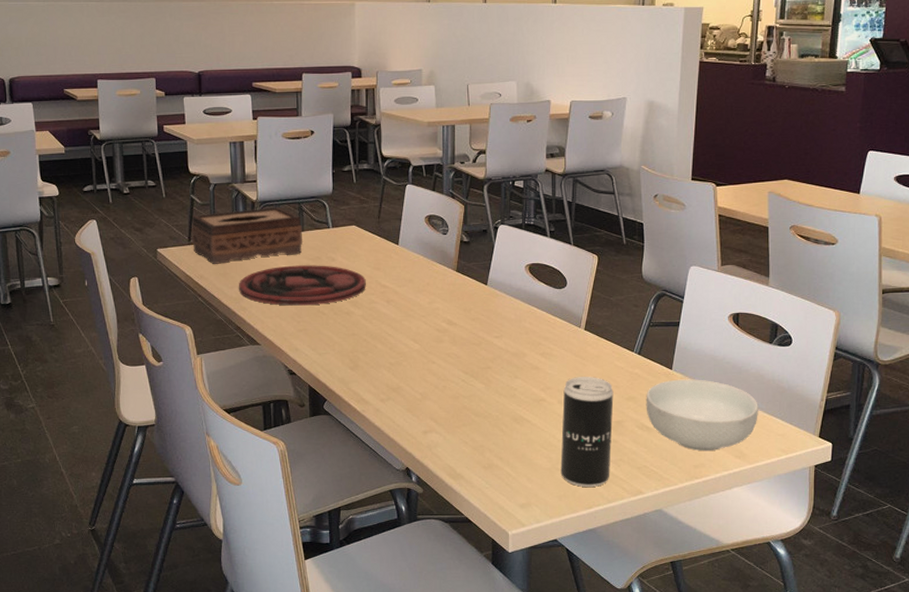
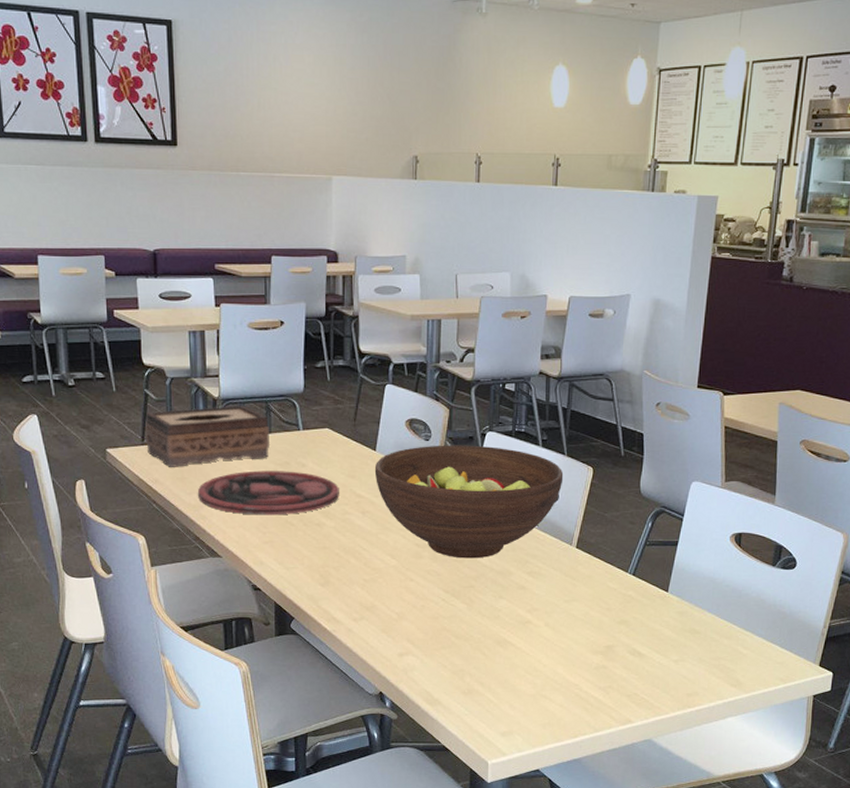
fruit bowl: none [397,237,571,342] -> present [374,445,564,559]
beverage can: present [560,377,614,487] -> none [545,598,605,715]
cereal bowl: present [646,379,758,452] -> none [638,602,758,679]

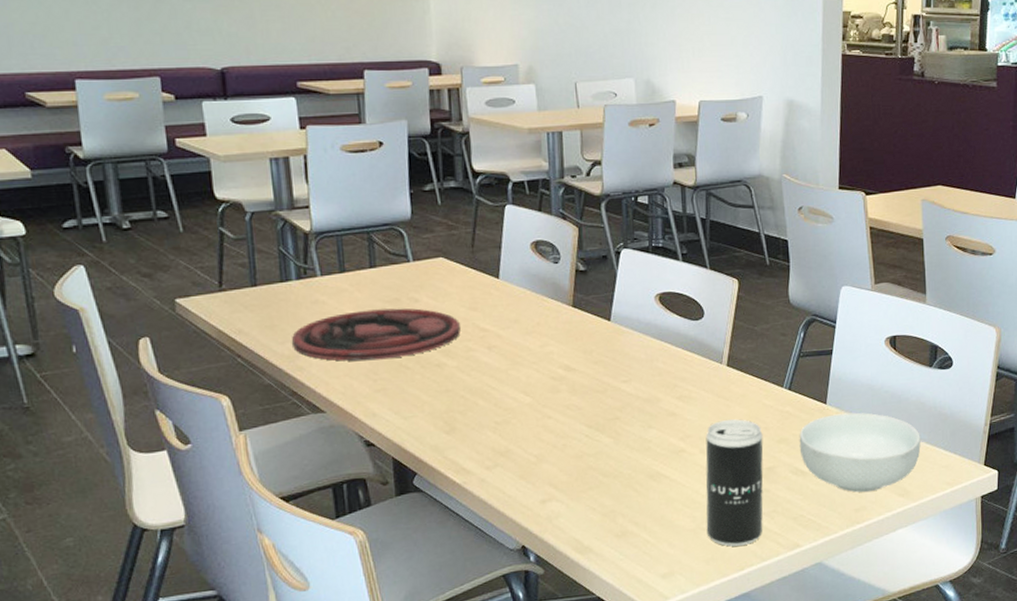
tissue box: present [145,406,269,467] -> none [222,239,375,315]
fruit bowl: present [374,445,564,559] -> none [498,264,708,389]
beverage can: none [545,598,605,715] -> present [705,419,764,547]
cereal bowl: none [638,602,758,679] -> present [799,412,921,493]

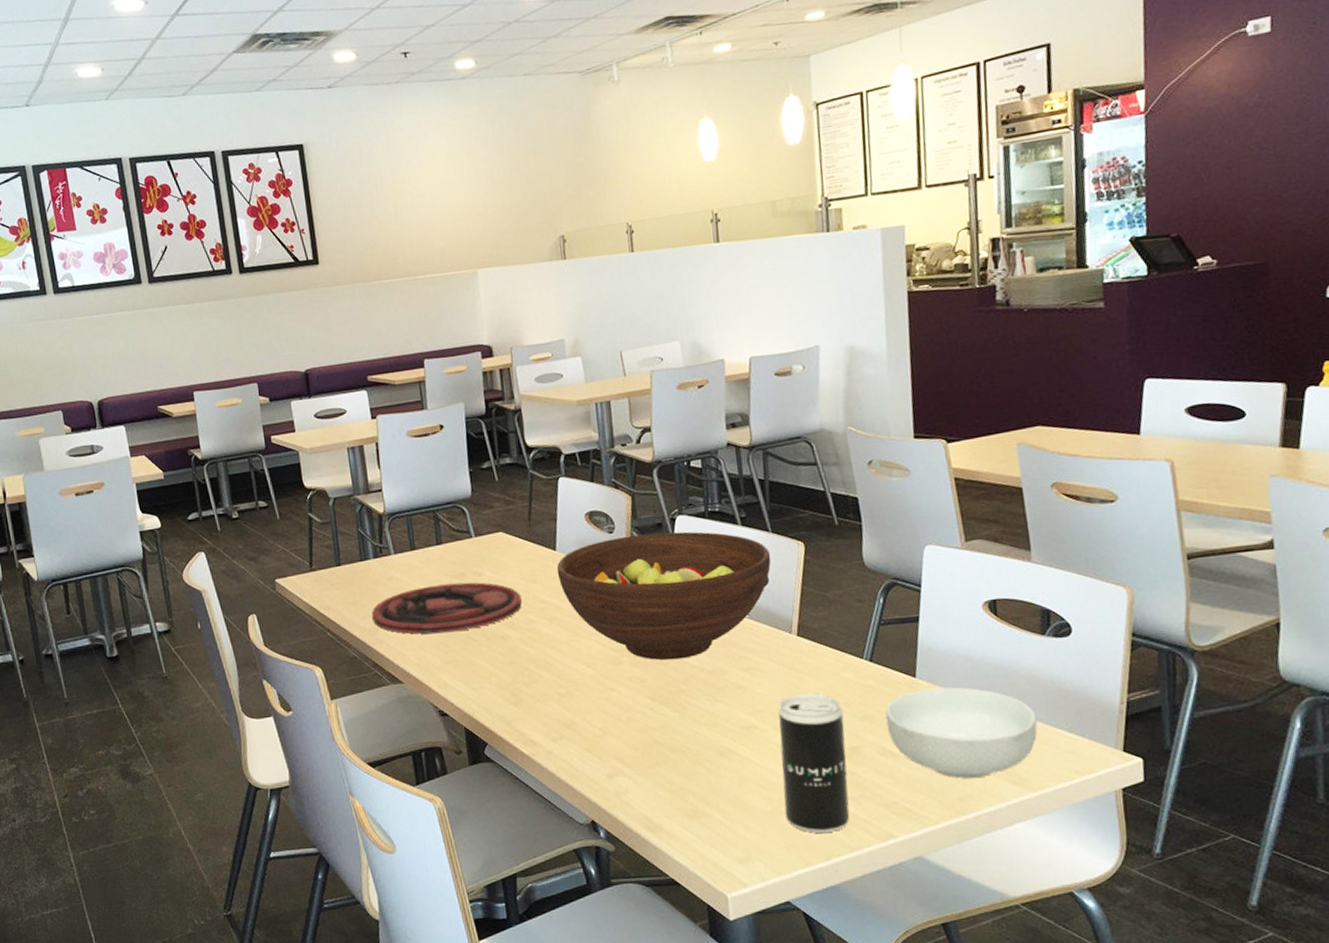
fruit bowl: none [498,264,708,389] -> present [556,531,772,661]

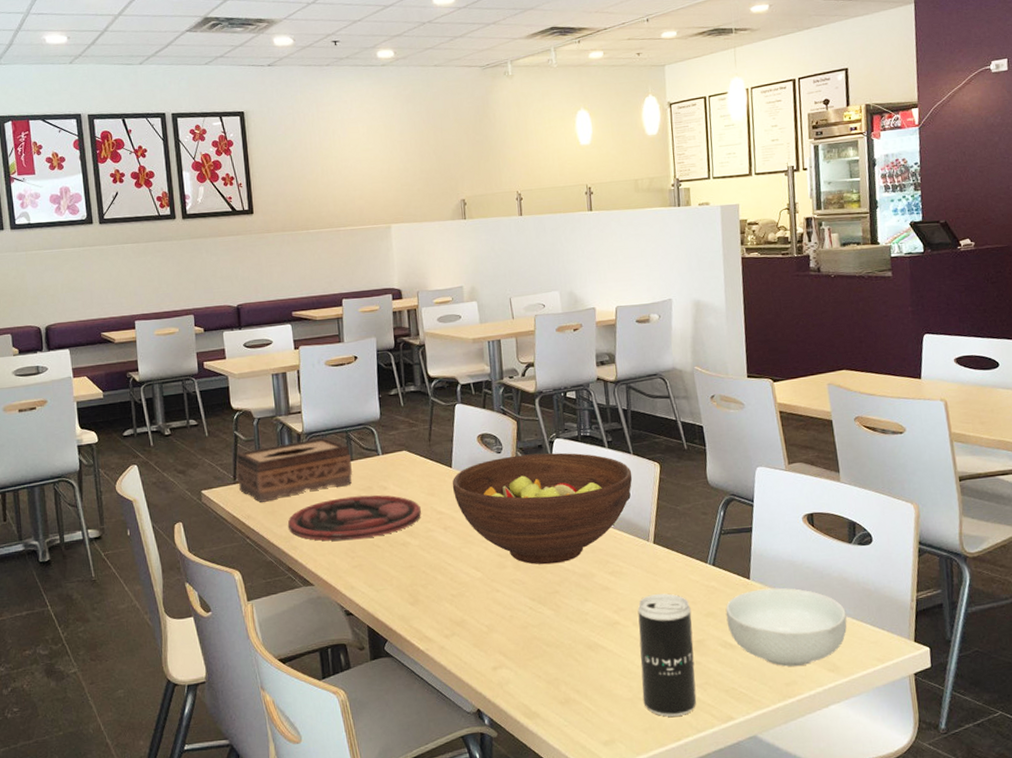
tissue box: none [312,518,442,592] -> present [236,437,352,503]

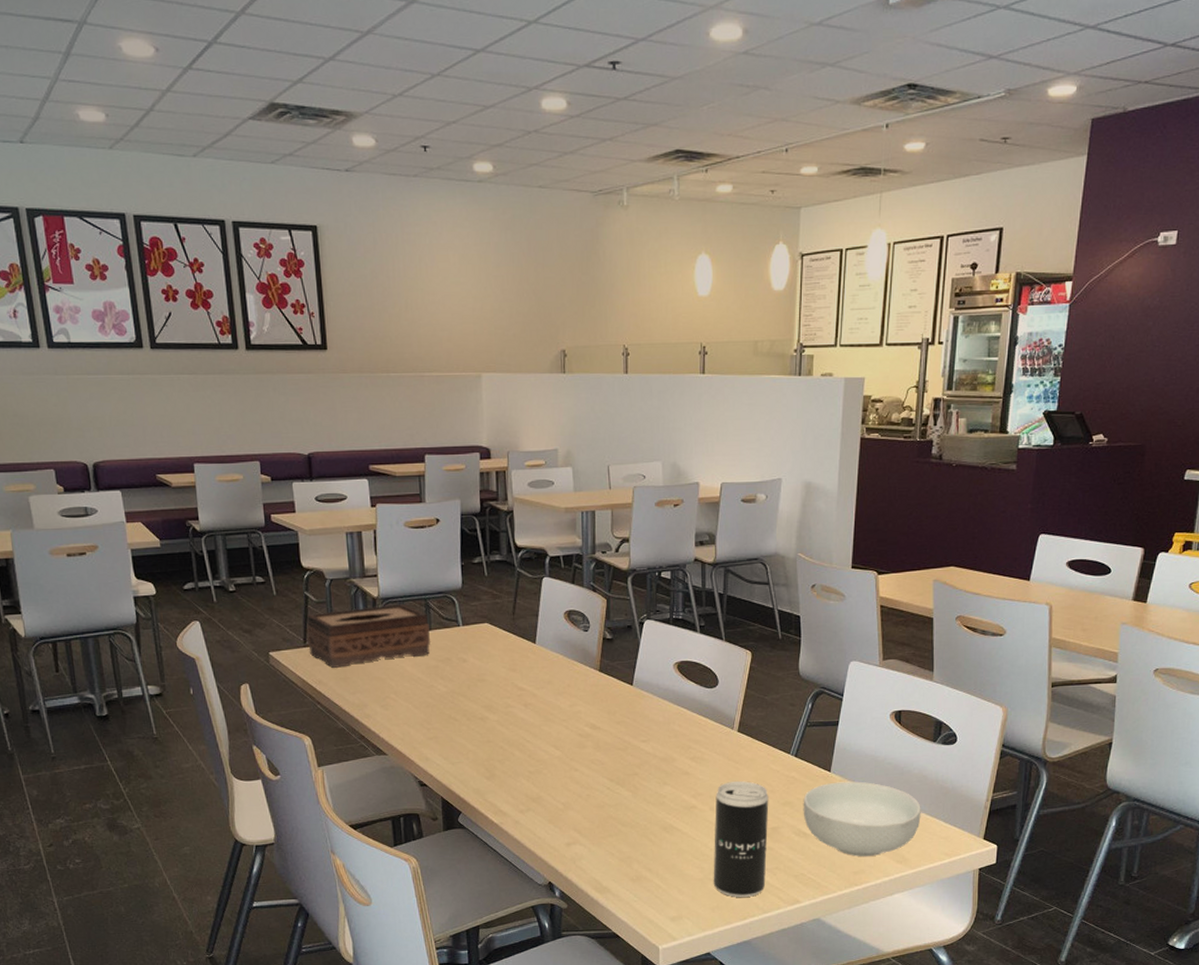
plate: present [288,495,421,541] -> none [361,667,501,712]
fruit bowl: present [452,453,633,565] -> none [535,634,723,747]

